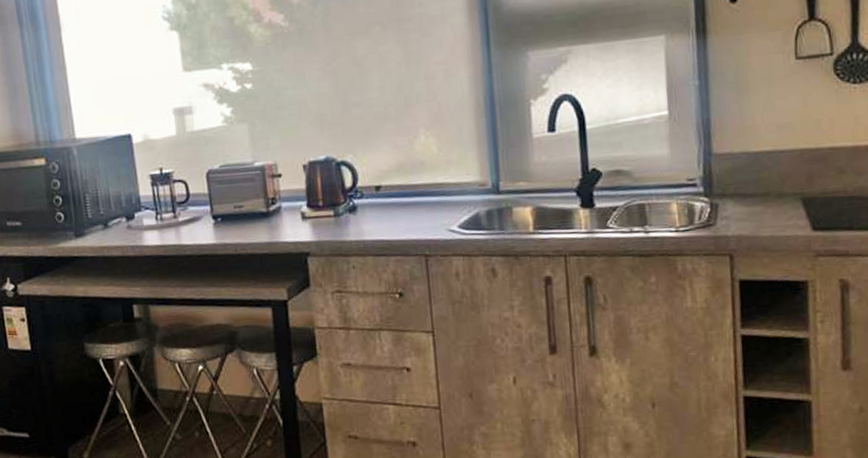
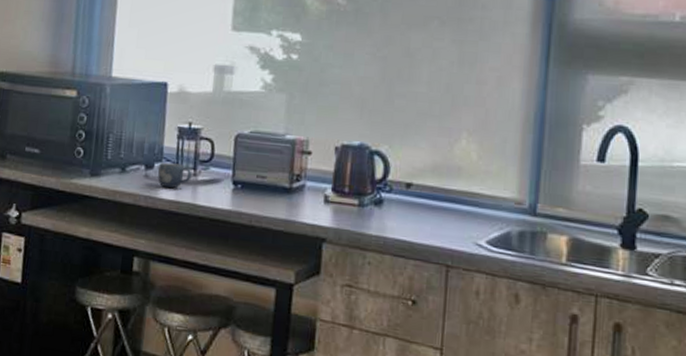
mug: none [138,209,172,235] -> present [157,162,192,189]

